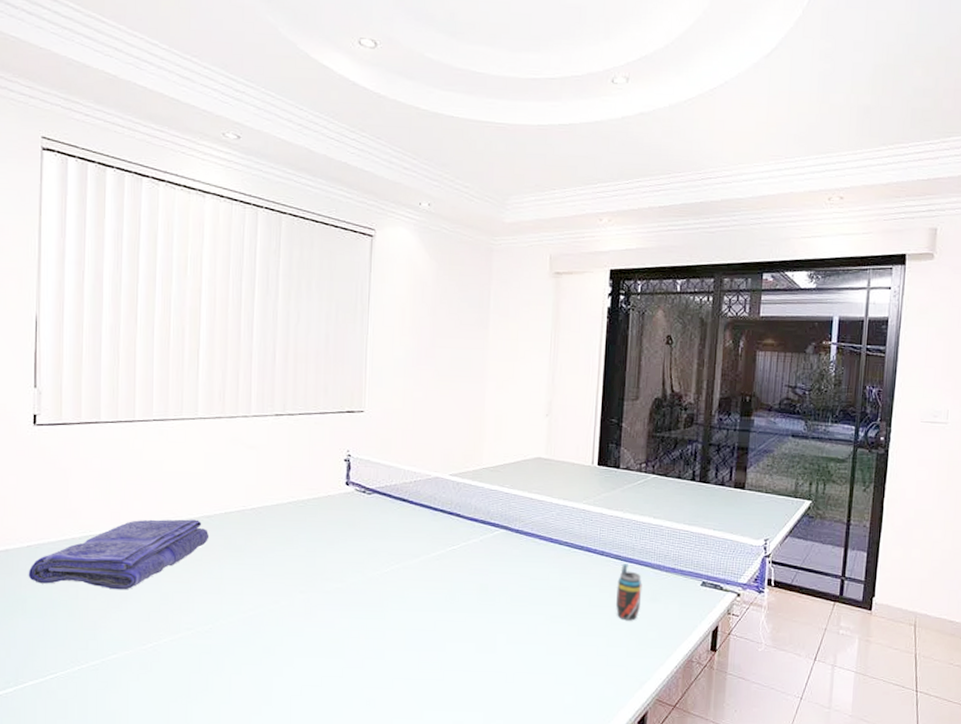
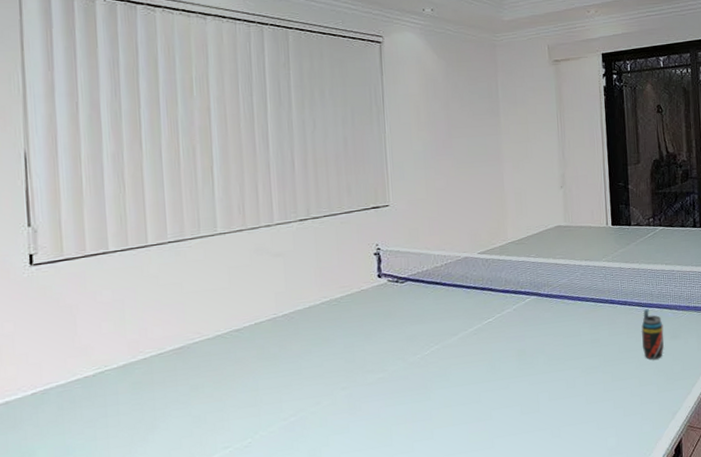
towel: present [28,519,210,590] -> none [34,335,241,432]

